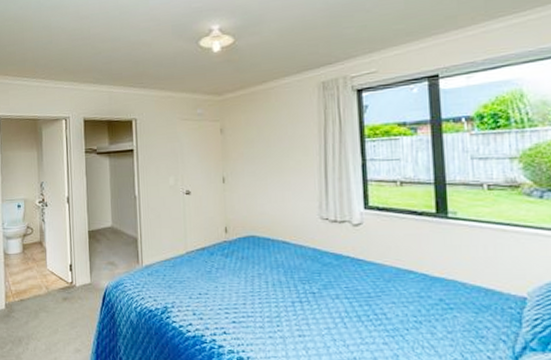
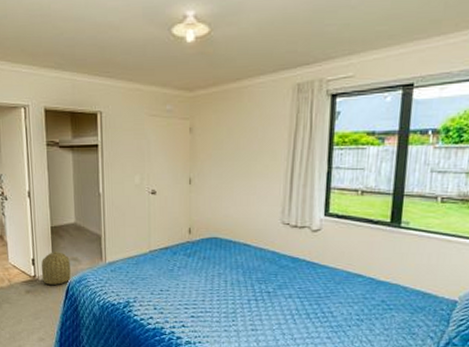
basket: none [78,256,108,291] -> present [41,252,71,285]

